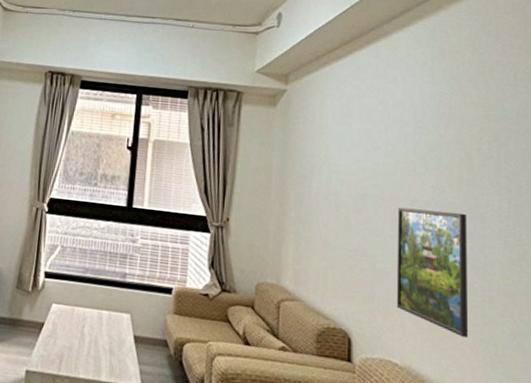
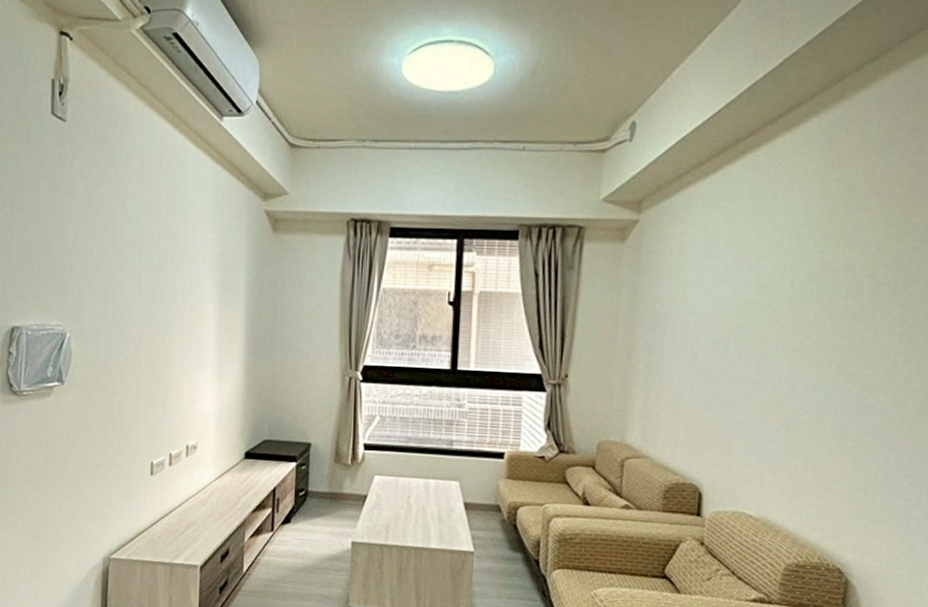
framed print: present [396,207,469,338] -> none [755,349,848,485]

